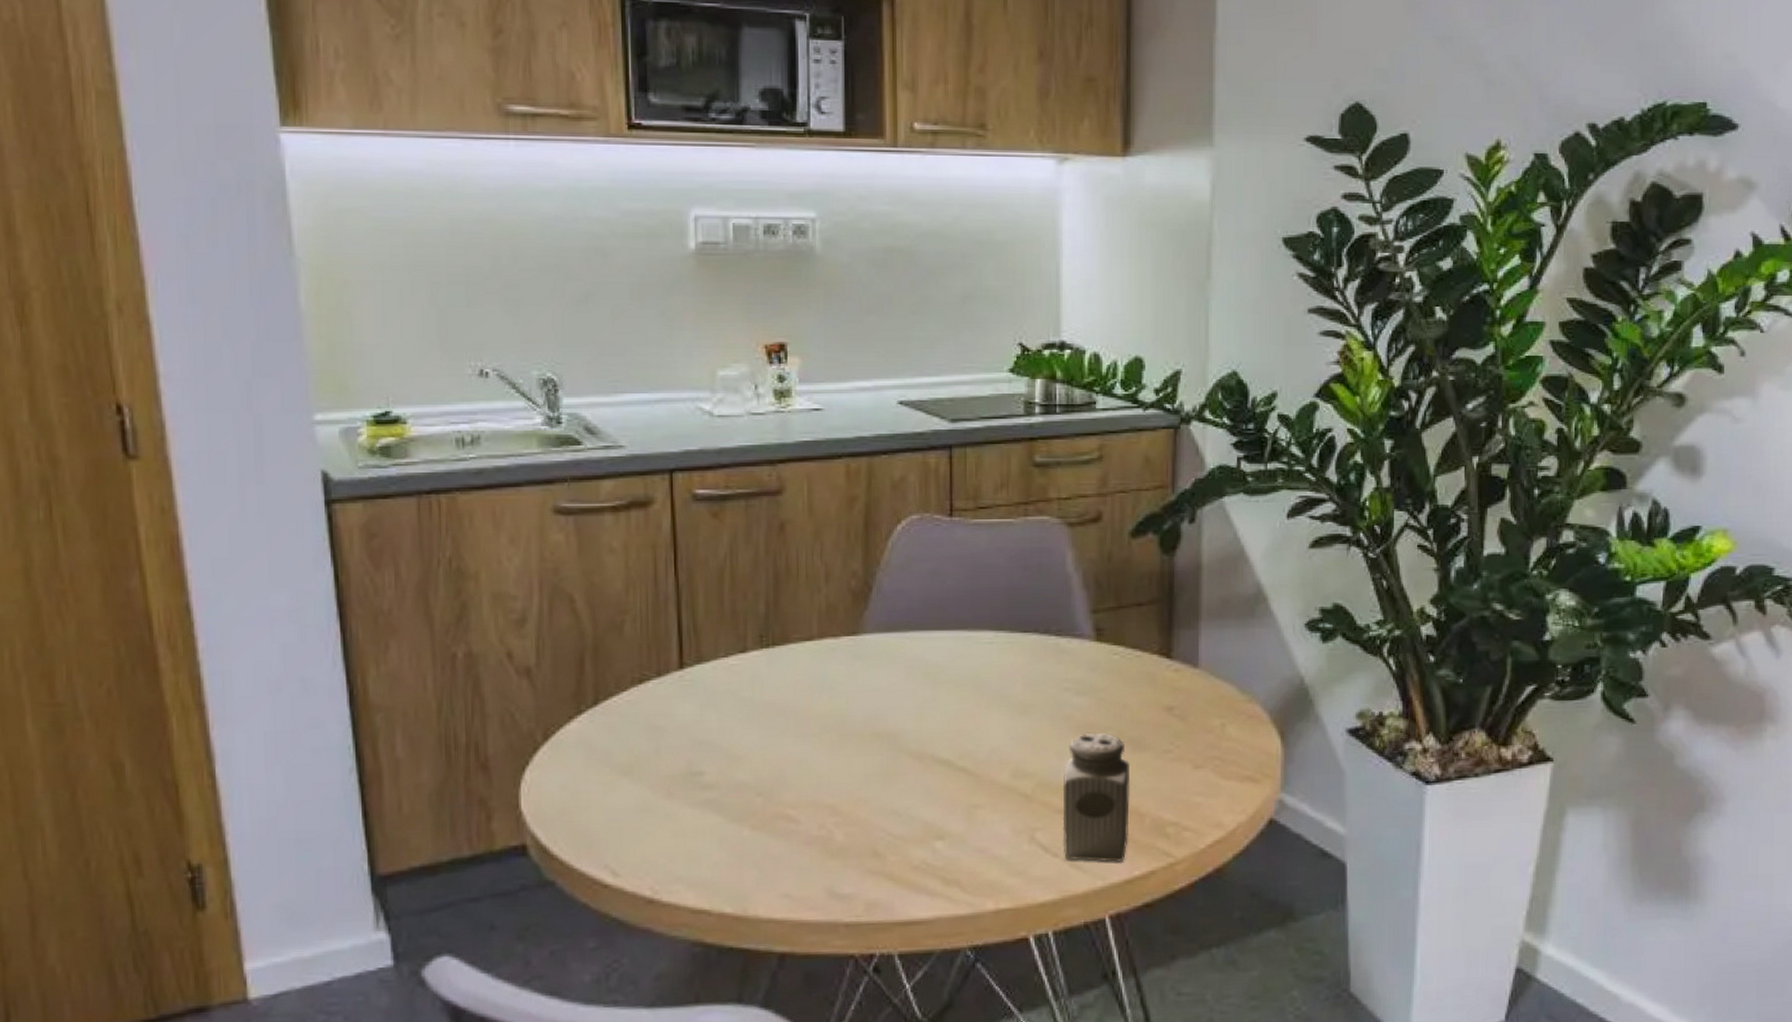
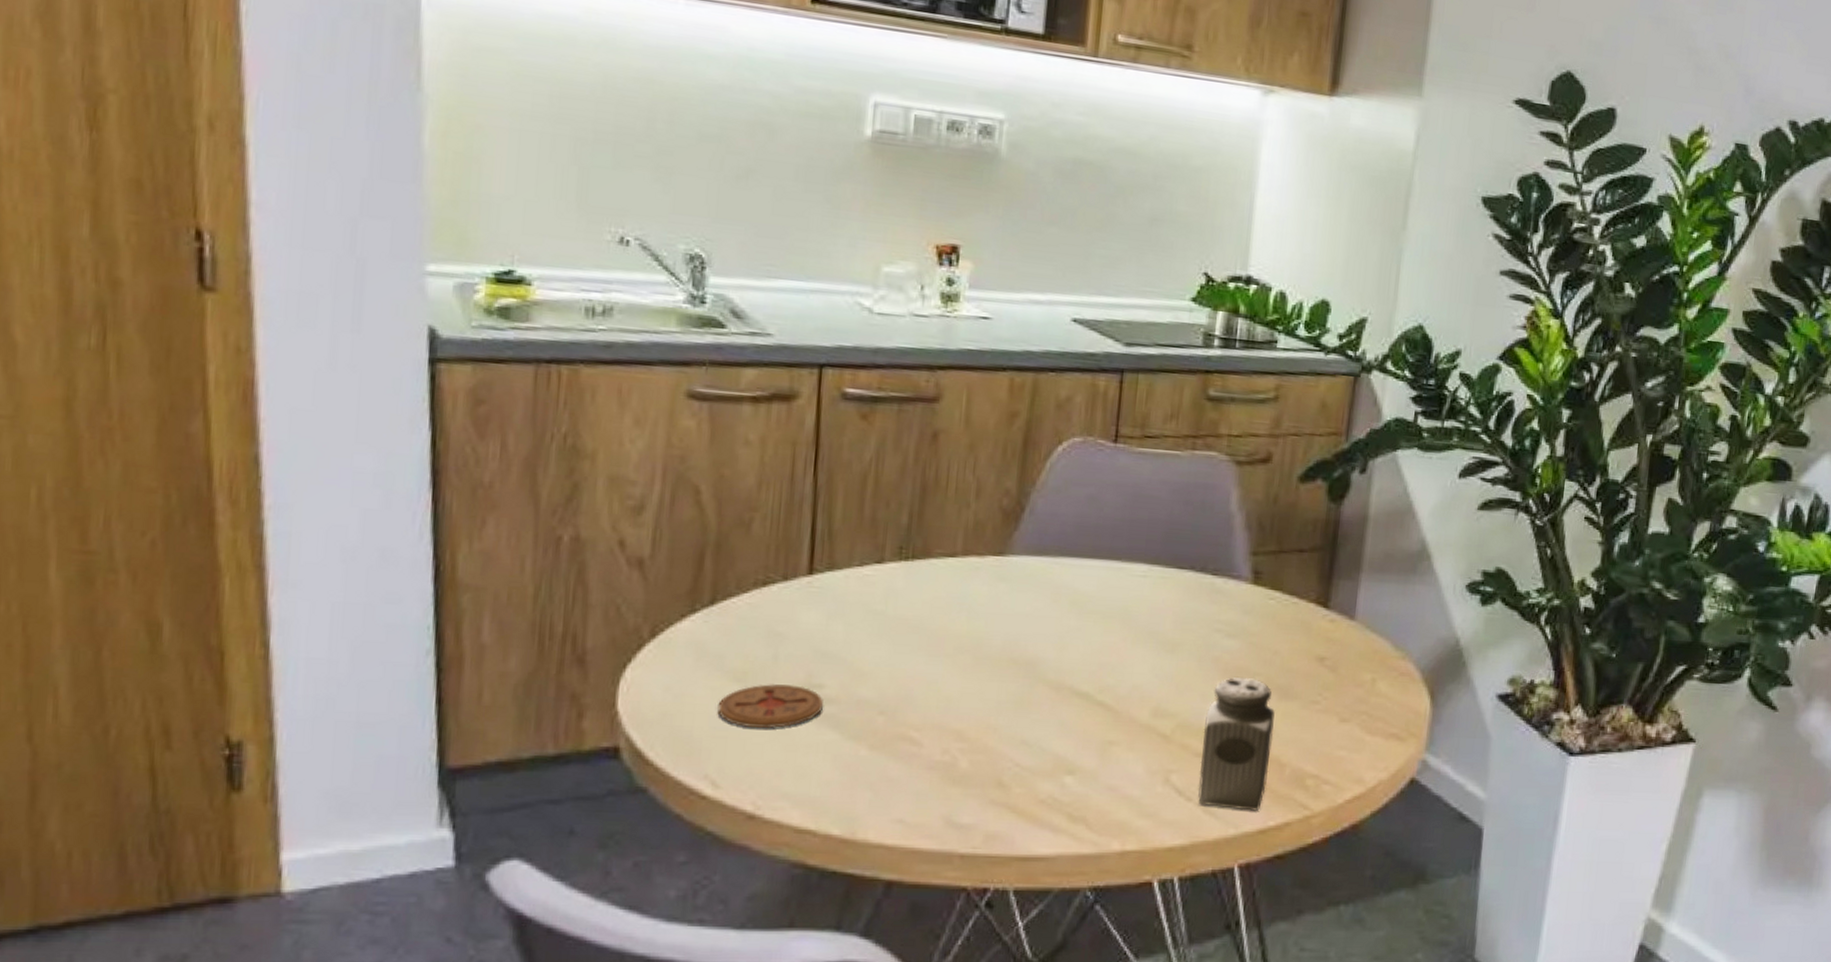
coaster: none [610,774,705,818] -> present [717,684,823,729]

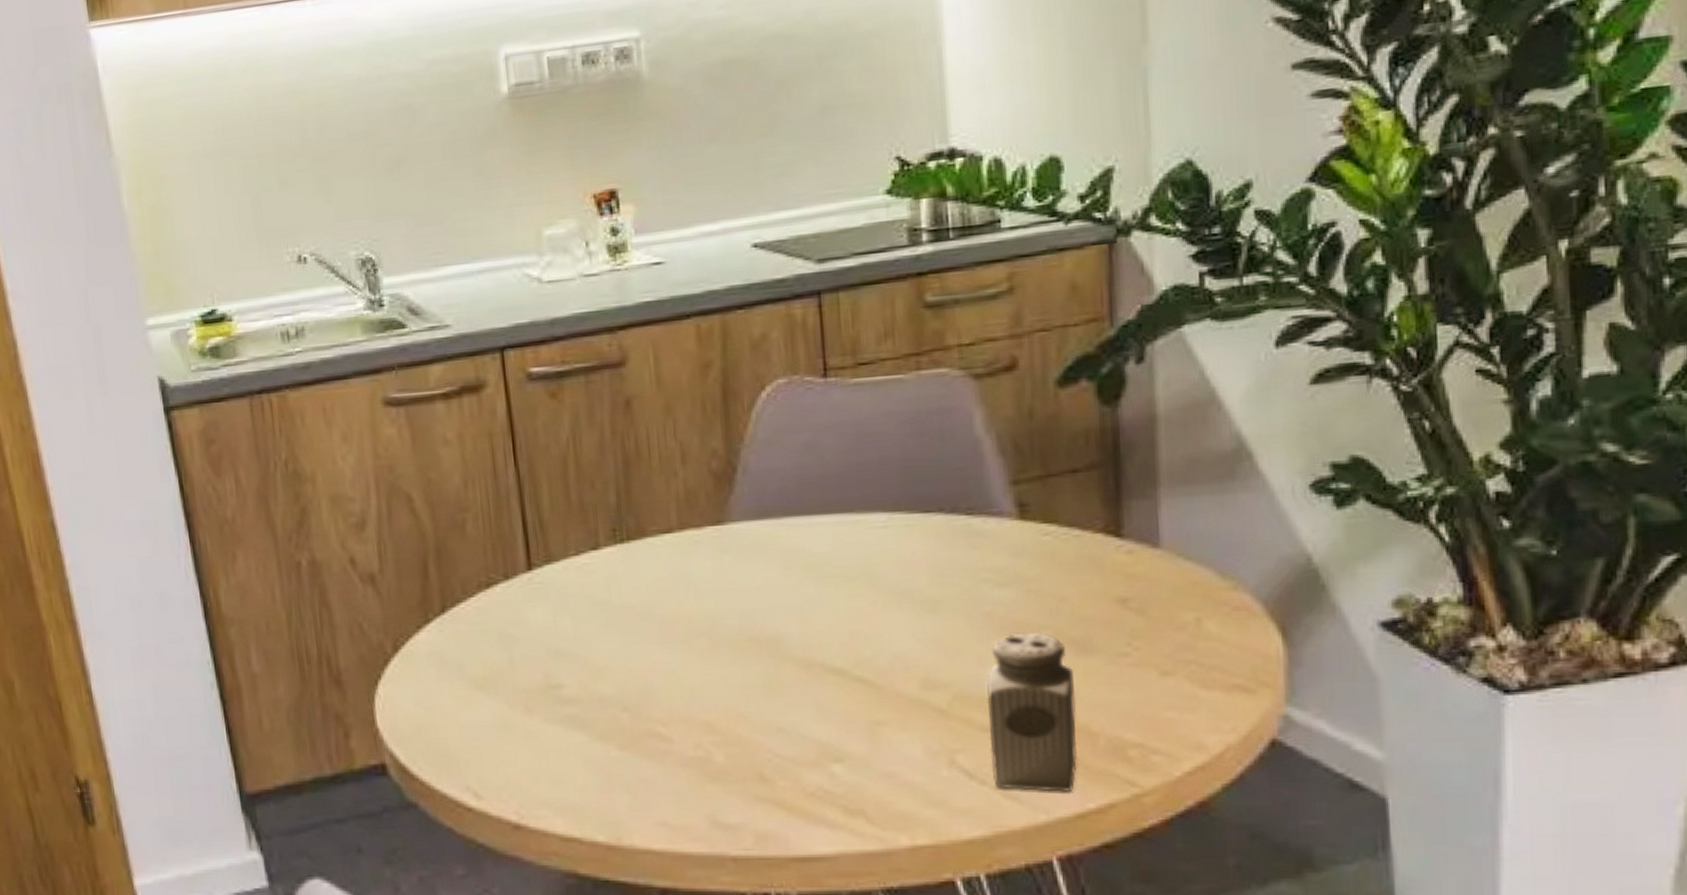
coaster: present [717,684,823,729] -> none [466,687,566,735]

